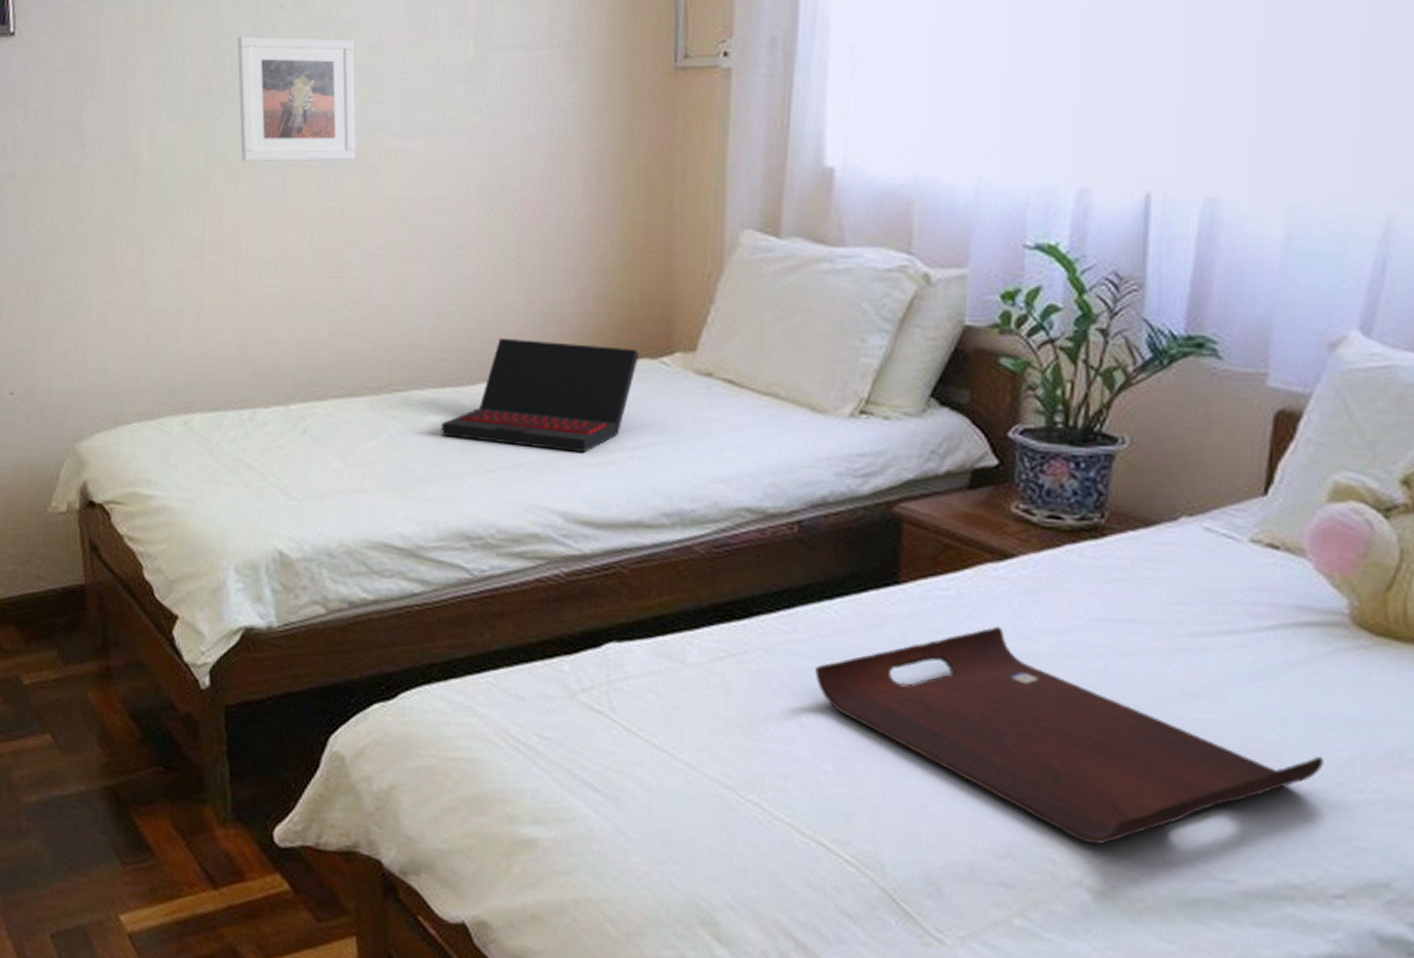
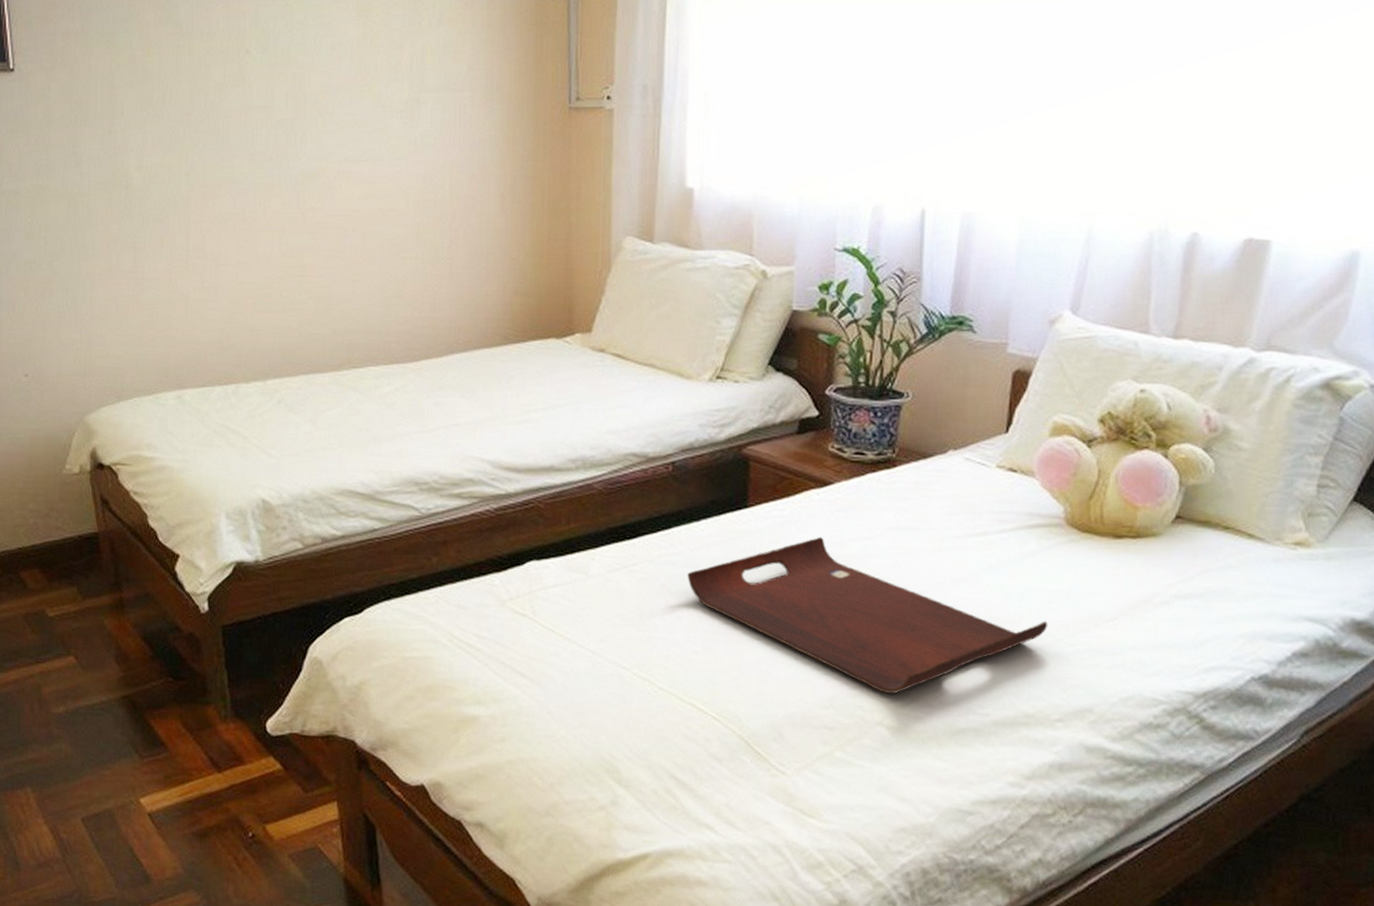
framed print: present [237,36,356,161] -> none [210,76,314,181]
laptop: present [441,337,639,454] -> none [392,323,547,414]

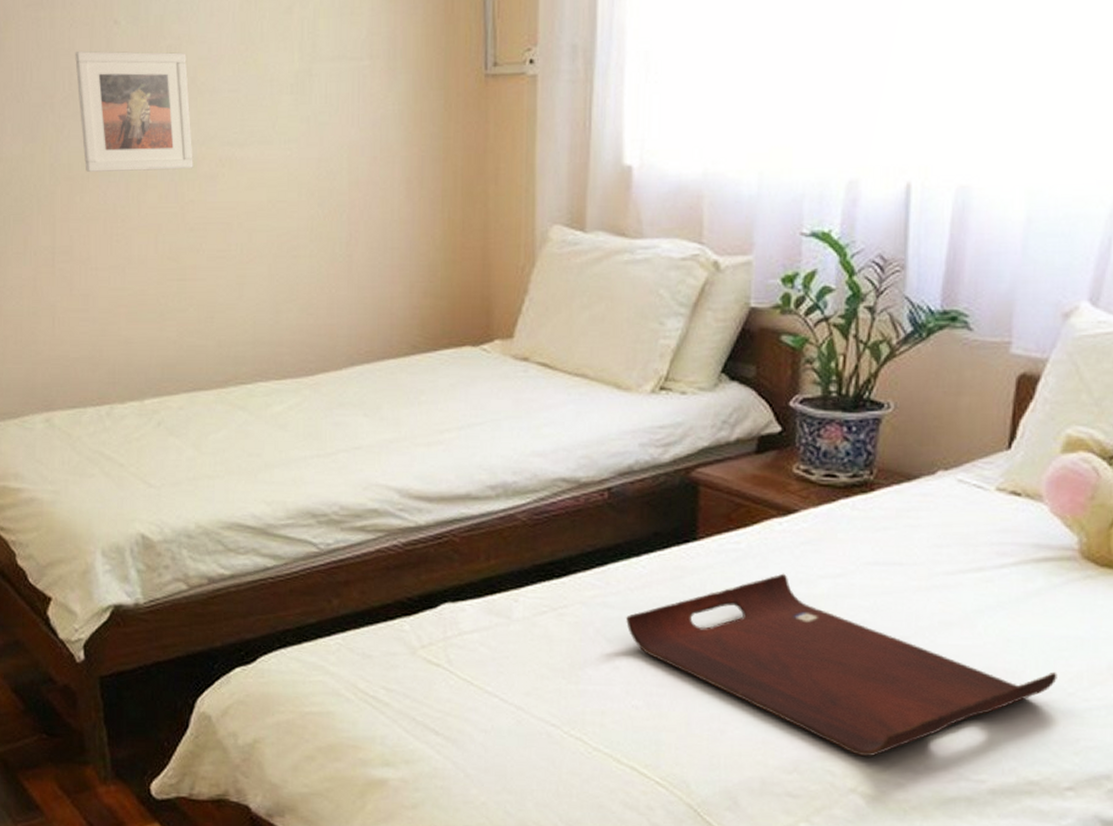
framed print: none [210,76,314,181] -> present [75,51,193,172]

